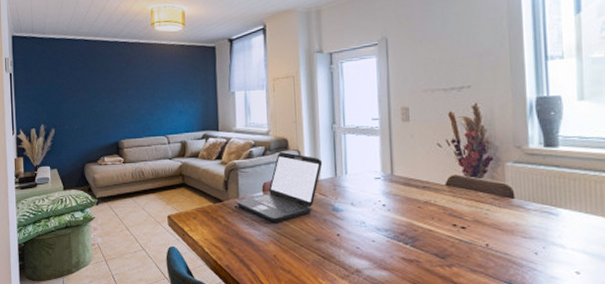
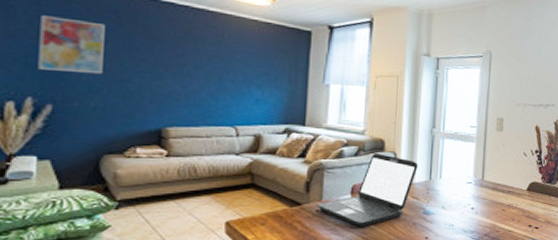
wall art: none [43,65,80,104] -> present [38,15,105,75]

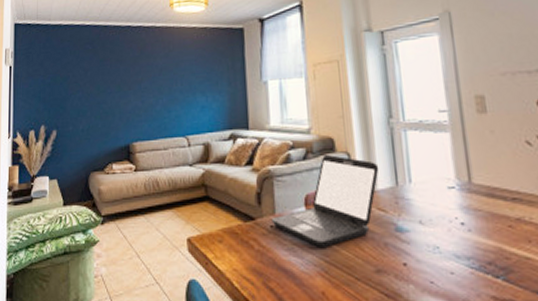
wall art: present [38,15,105,75] -> none [47,55,86,101]

